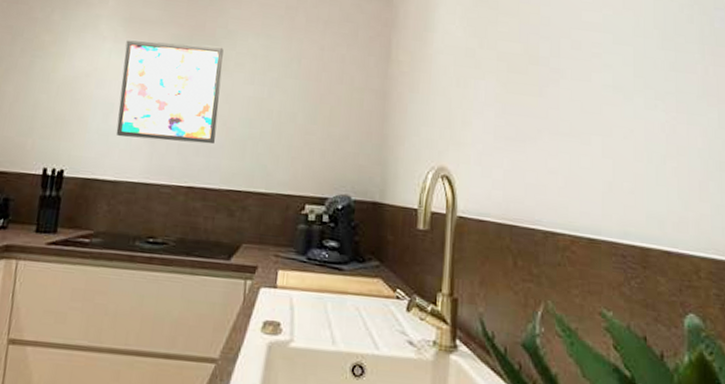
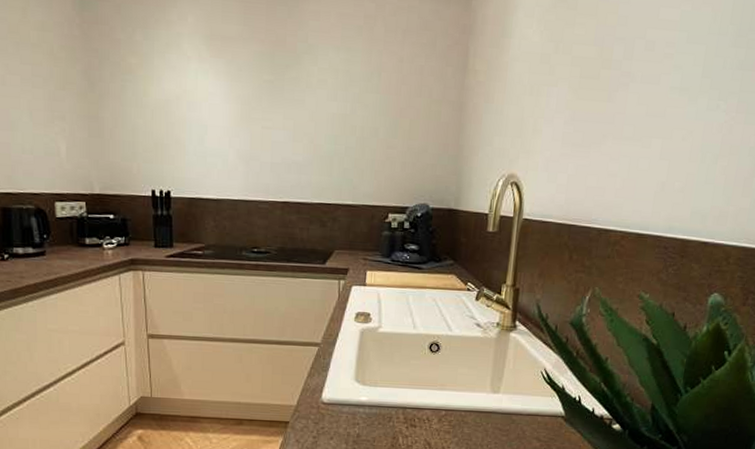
wall art: present [116,40,224,144] -> none [210,59,306,162]

